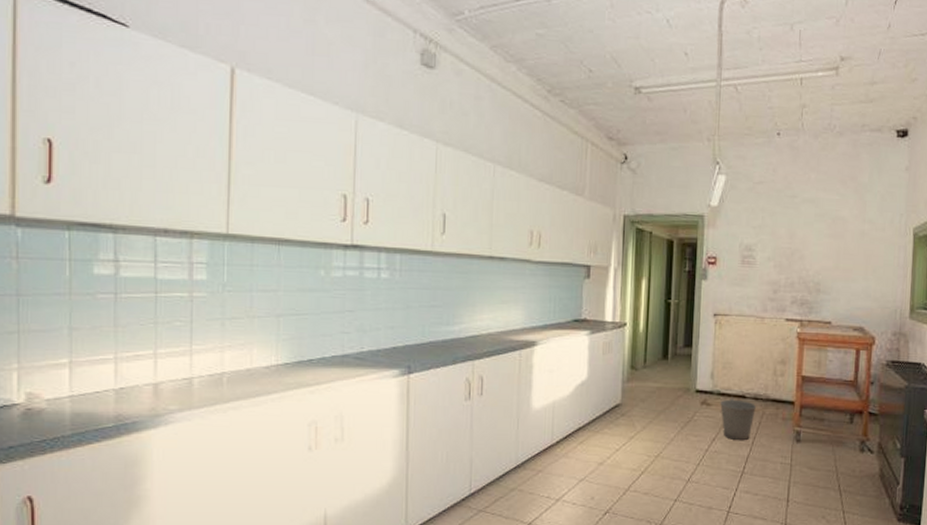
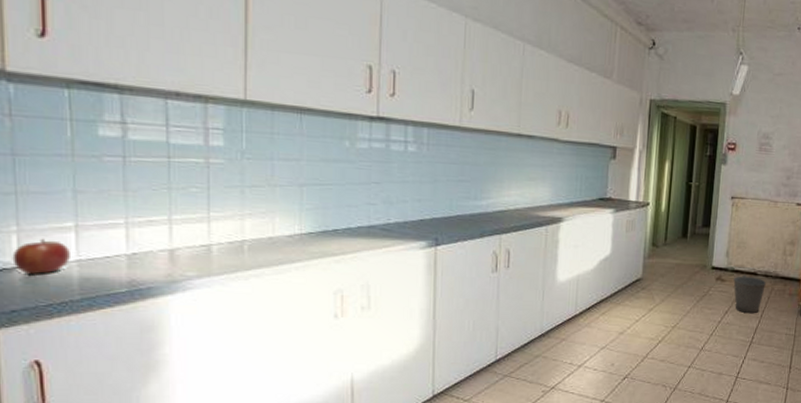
fruit: none [12,375,64,410] -> present [12,238,70,274]

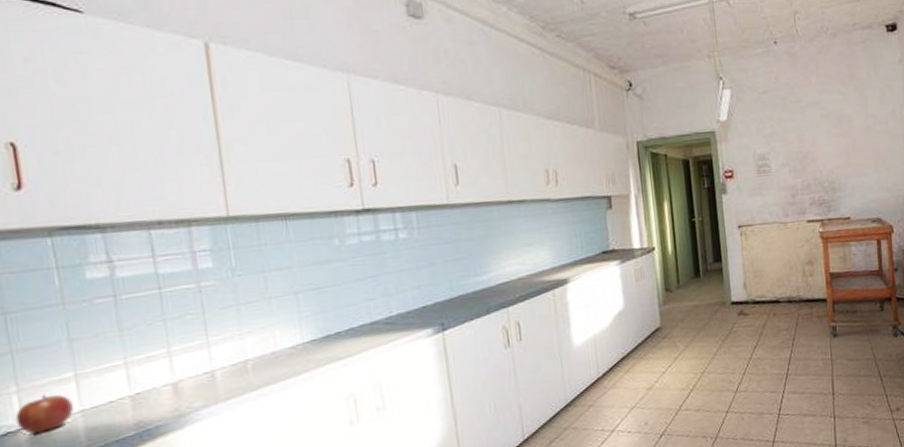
bucket: present [733,275,766,314] -> none [756,304,791,345]

